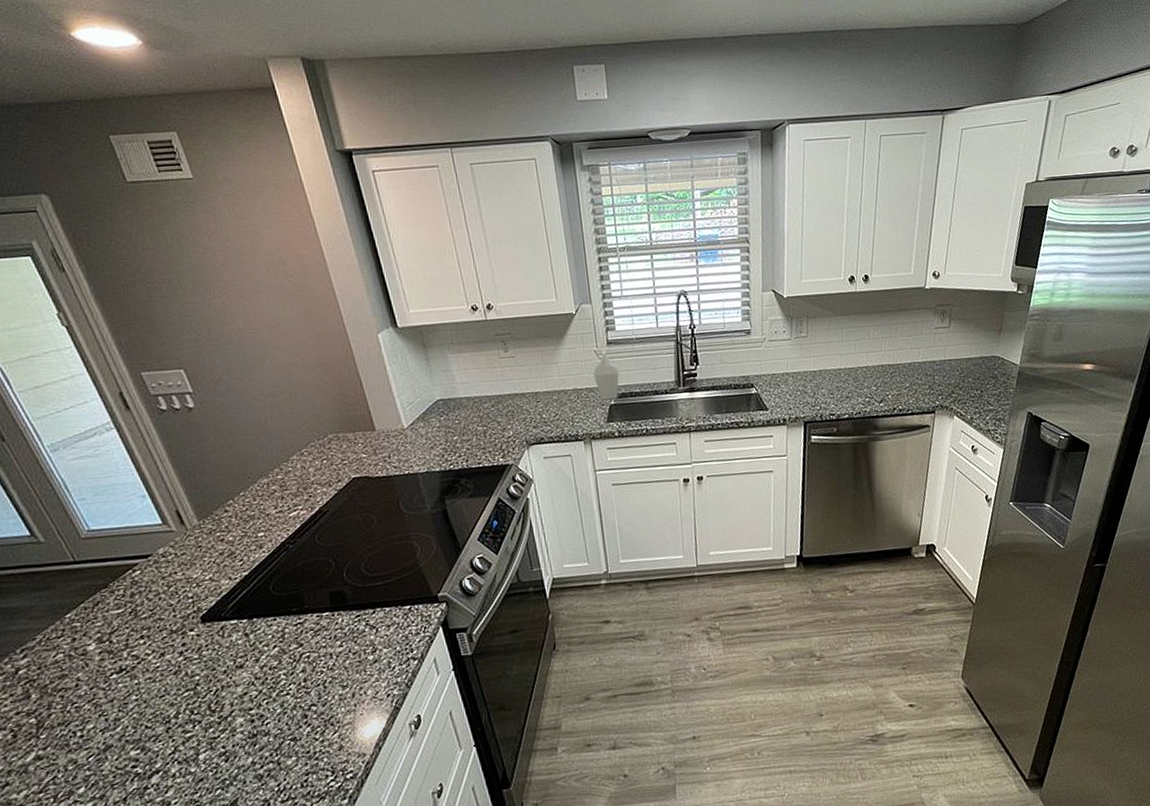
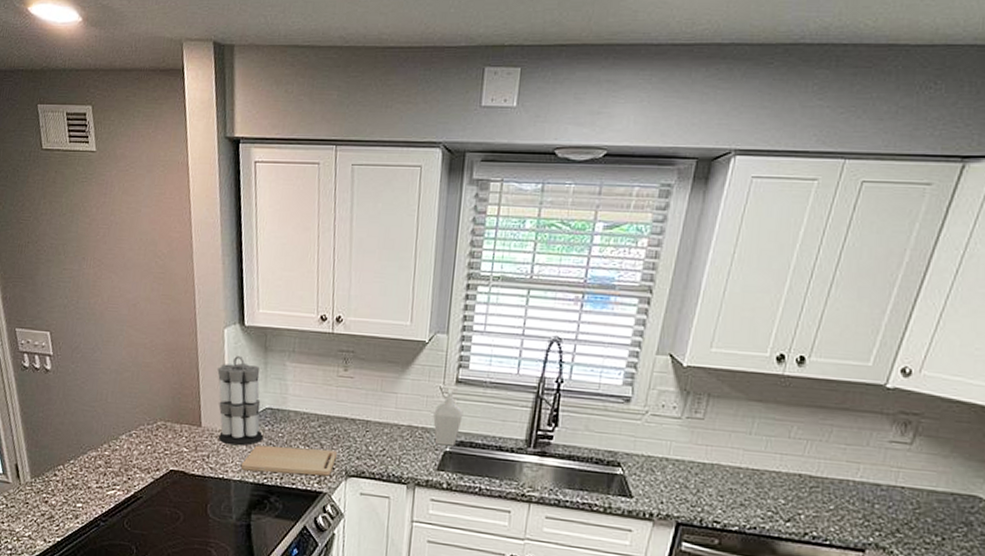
spice rack: none [380,357,441,442] -> present [217,356,264,446]
cutting board: none [425,424,515,462] -> present [241,445,337,476]

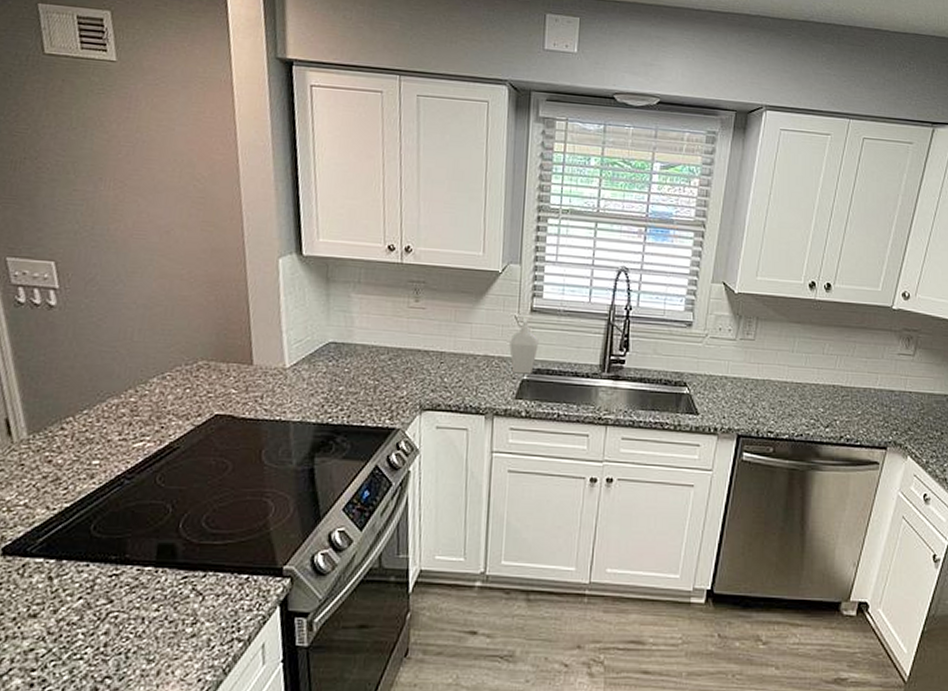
spice rack: present [217,356,264,446] -> none [271,287,327,384]
cutting board: present [241,445,337,476] -> none [302,382,410,412]

